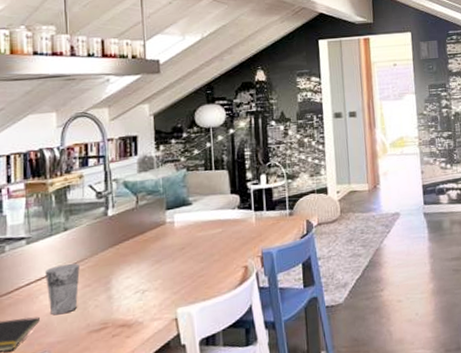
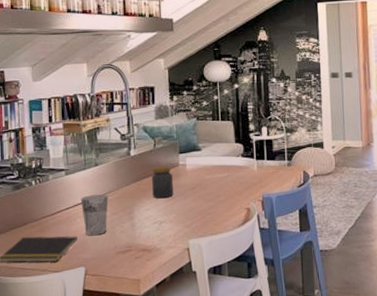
jar: none [133,224,159,263] -> present [152,165,174,198]

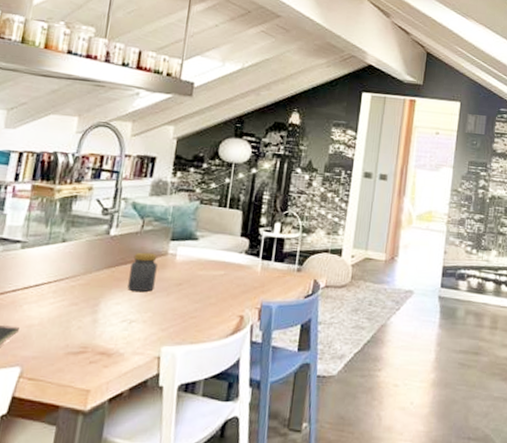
cup: present [81,193,108,236] -> none [31,276,71,329]

